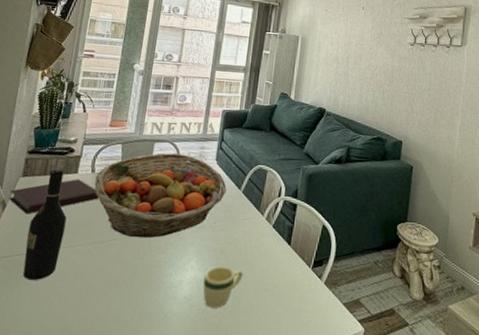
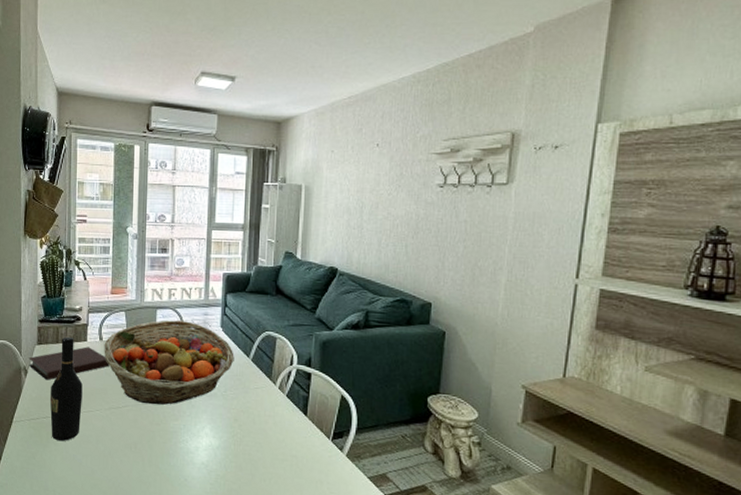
mug: present [203,266,243,308] -> none [219,434,259,475]

